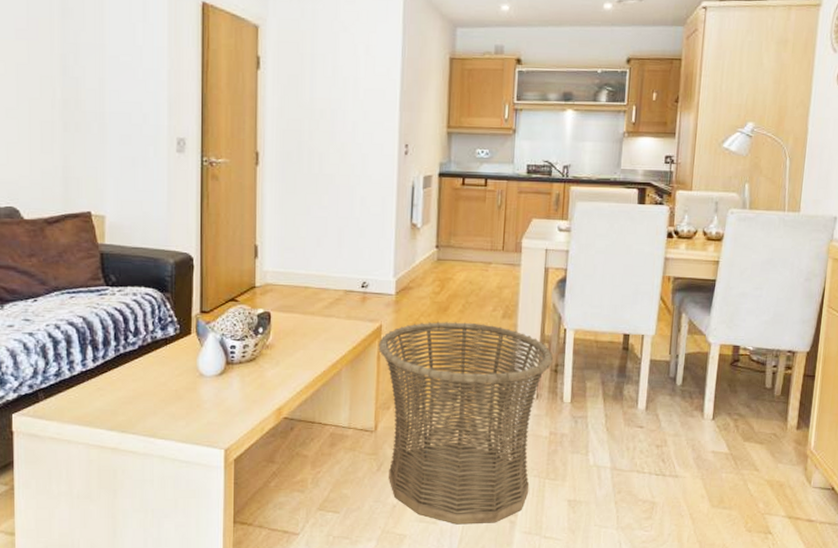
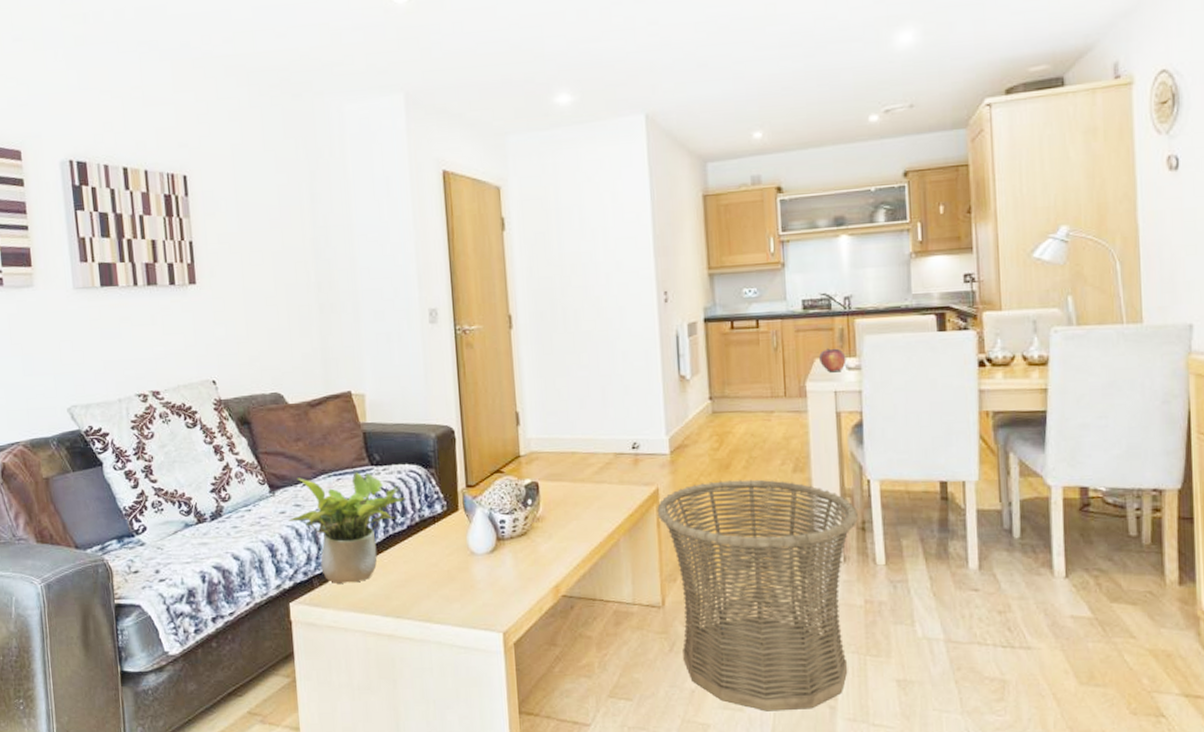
potted plant: none [16,291,140,398] -> present [288,472,407,584]
fruit: none [536,210,559,232] -> present [819,348,847,373]

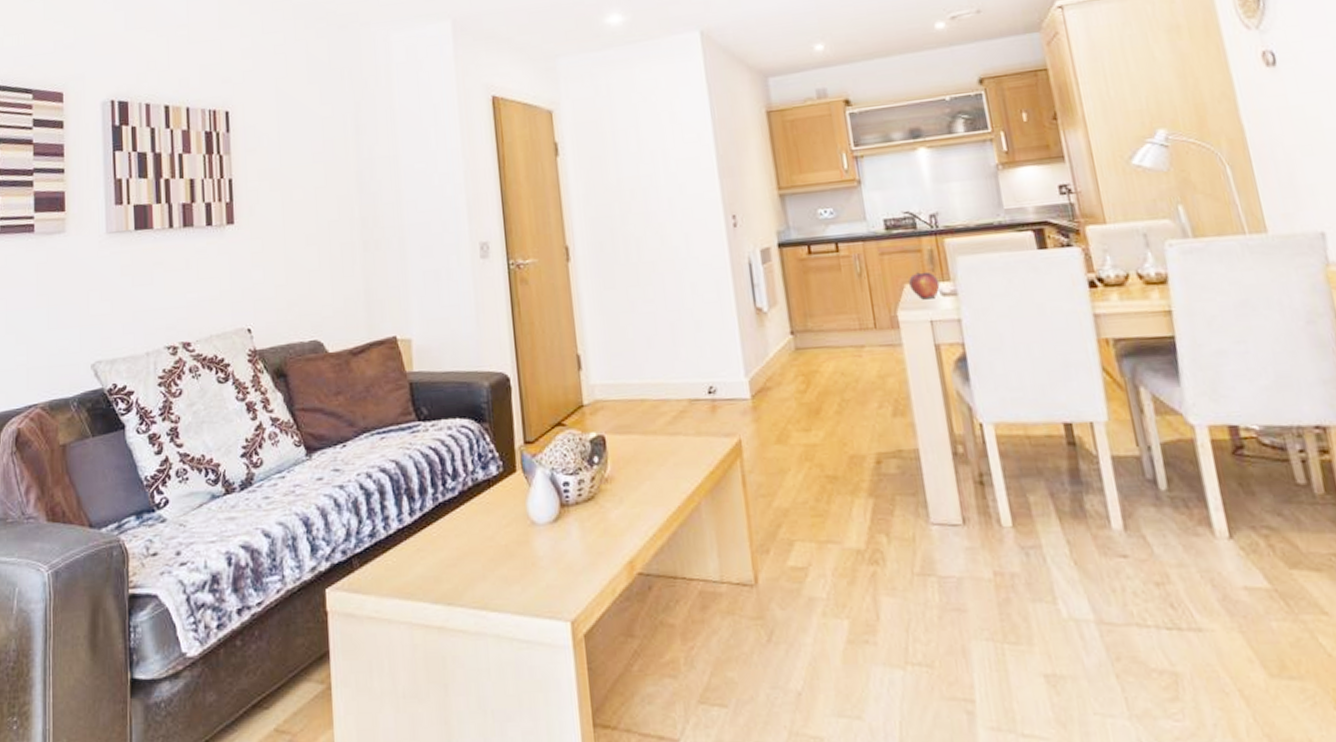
potted plant: present [288,472,407,584] -> none [326,429,458,564]
basket: present [657,479,858,712] -> none [741,425,984,719]

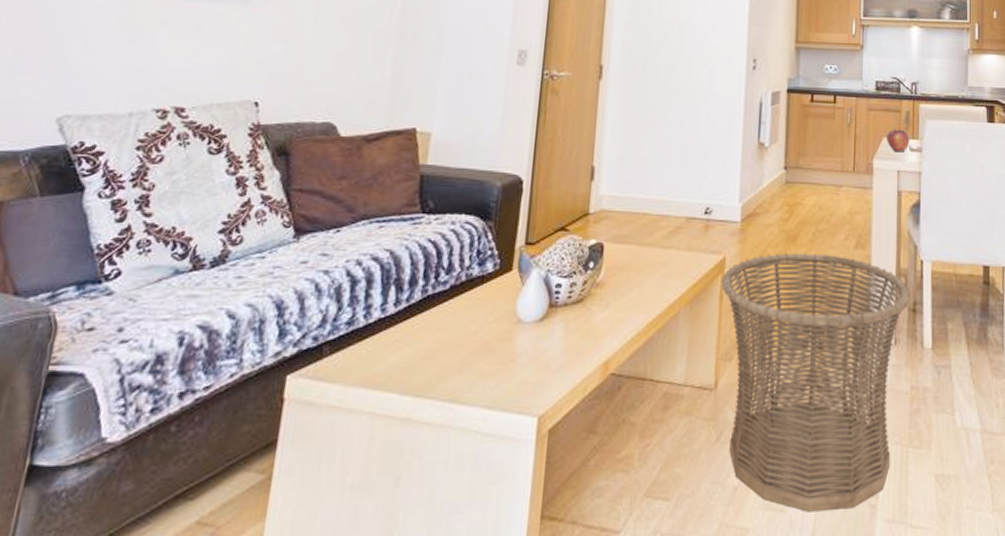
basket: none [741,425,984,719] -> present [721,253,910,512]

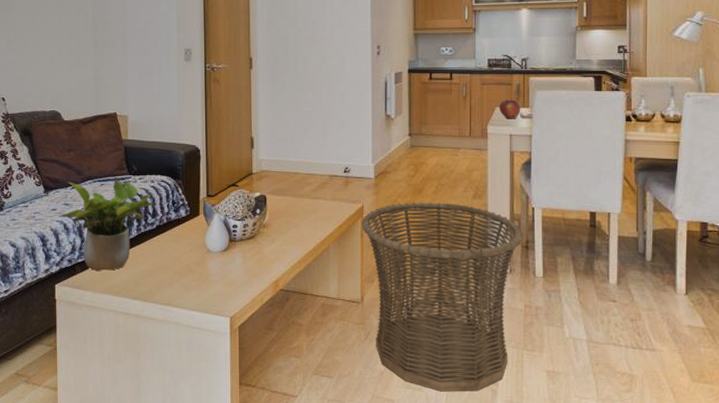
potted plant: none [309,220,456,352] -> present [58,180,157,271]

